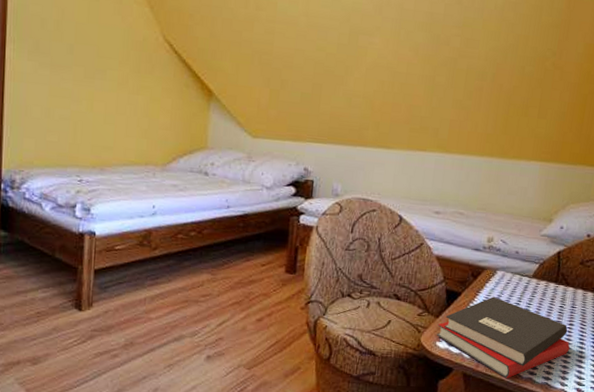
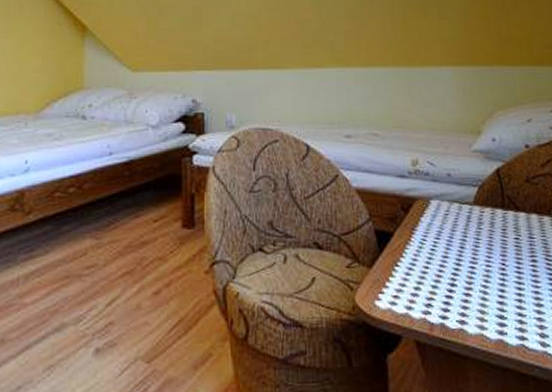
hardback book: present [436,296,570,379] -> none [372,234,540,344]

